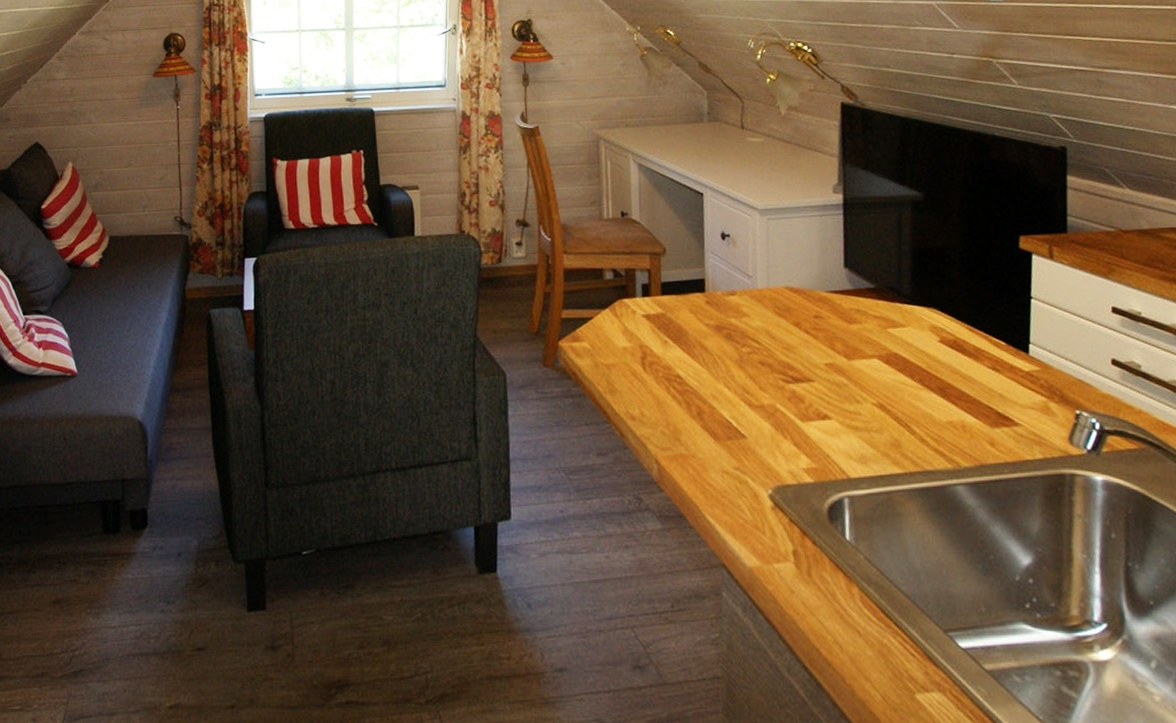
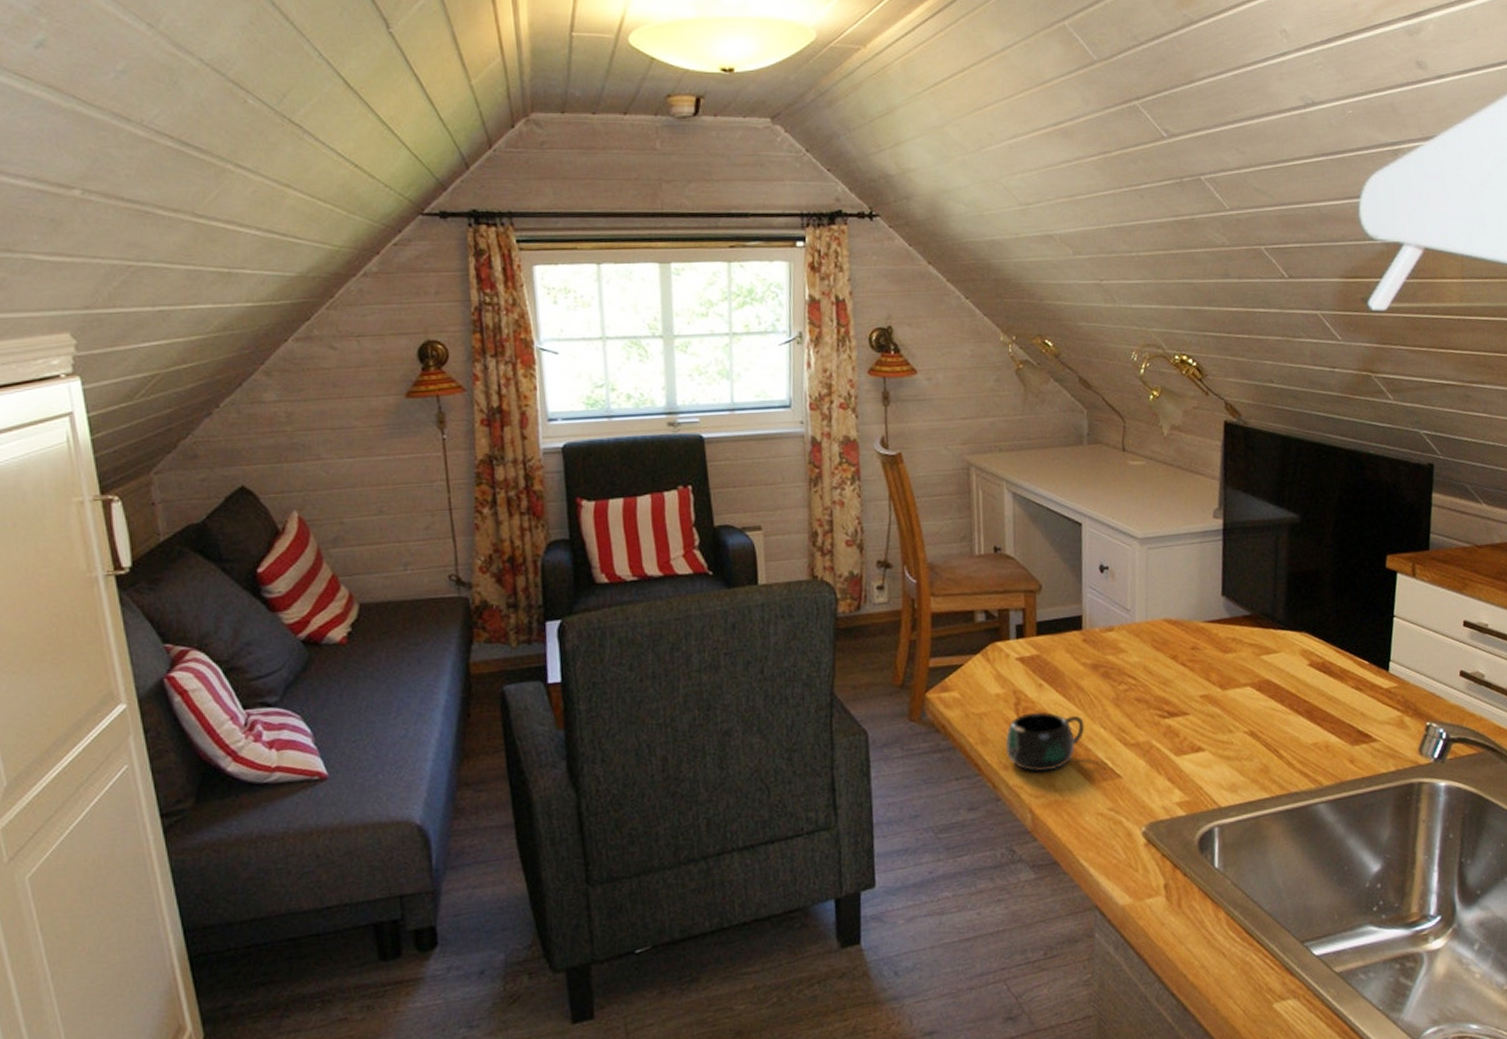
mug: none [633,367,709,425] -> present [1006,711,1085,772]

